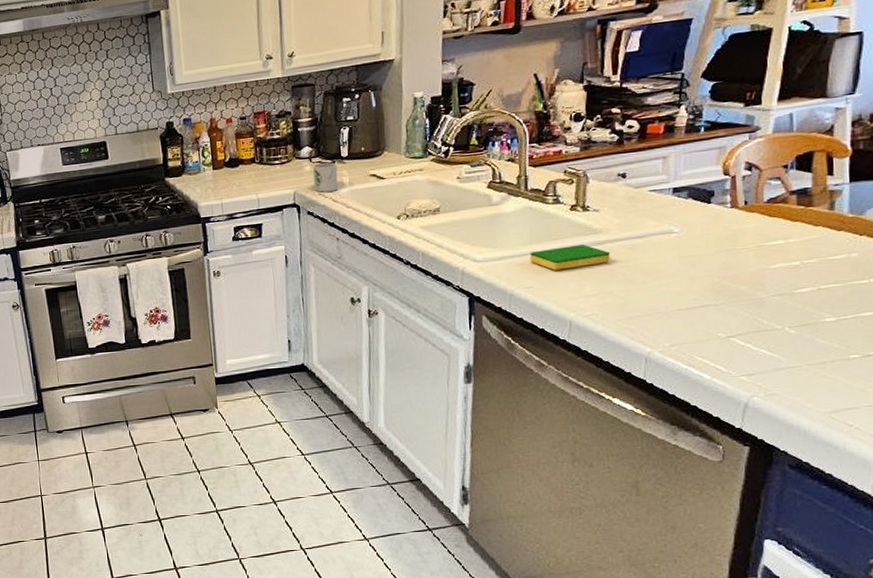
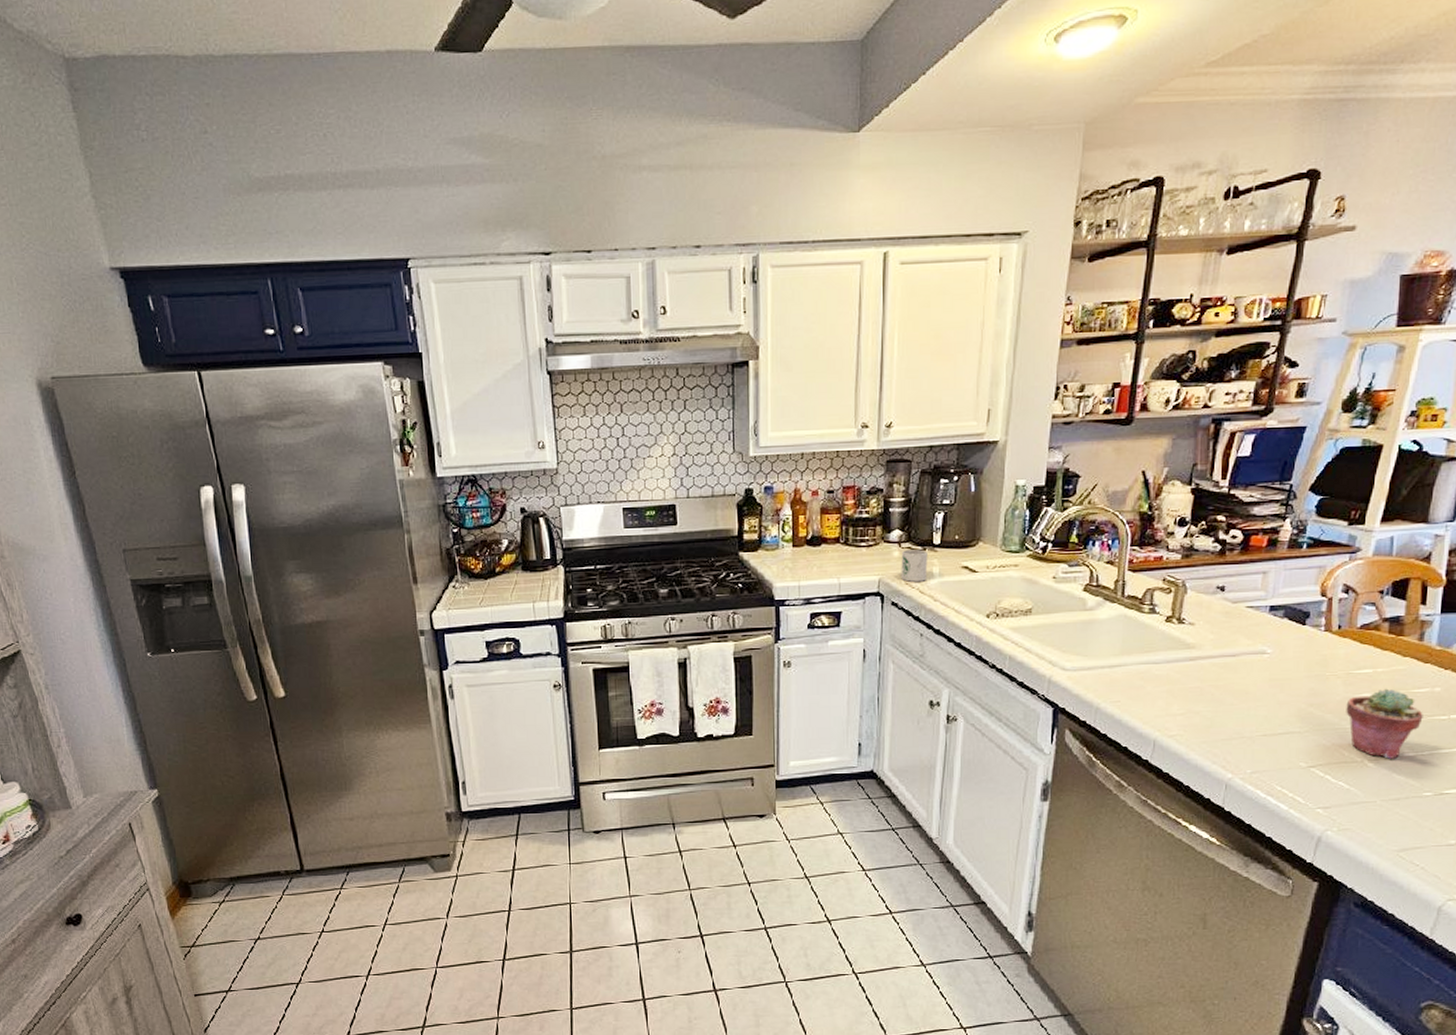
dish sponge: present [529,244,610,271] -> none [1120,659,1201,685]
potted succulent: none [760,257,842,325] -> present [1346,688,1423,759]

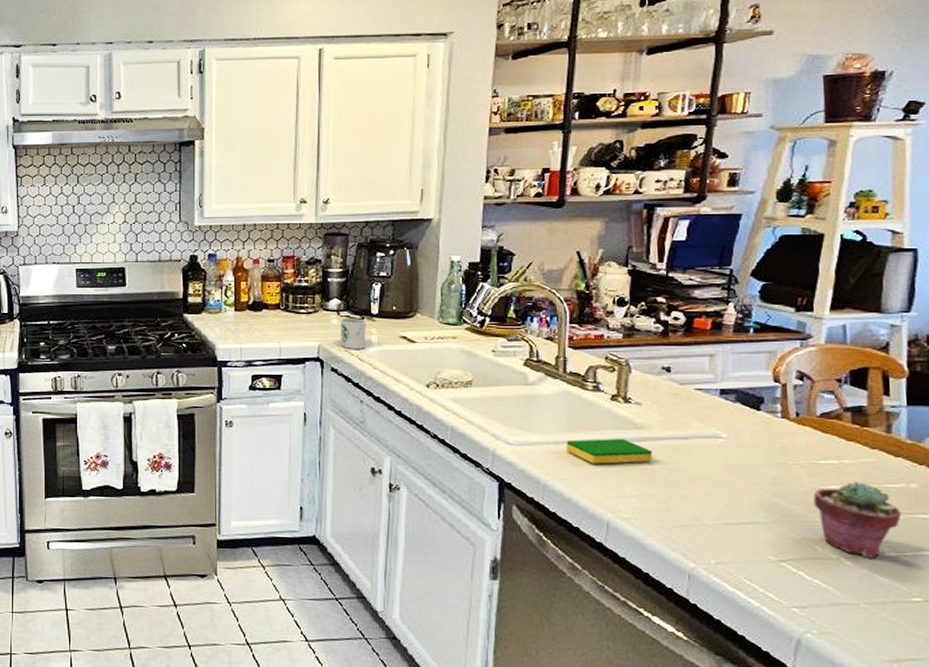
dish sponge: none [1120,659,1201,685] -> present [566,439,652,464]

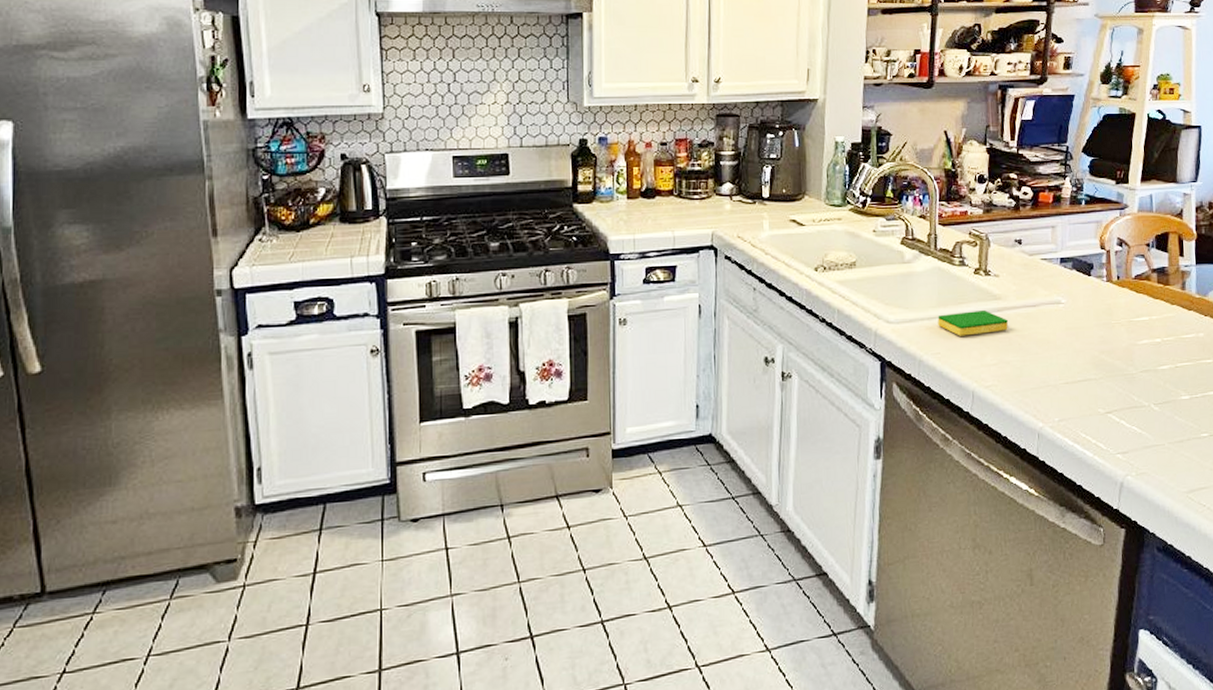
mug: present [340,318,366,349] -> none [732,203,758,235]
potted succulent: present [813,481,901,558] -> none [1131,334,1193,402]

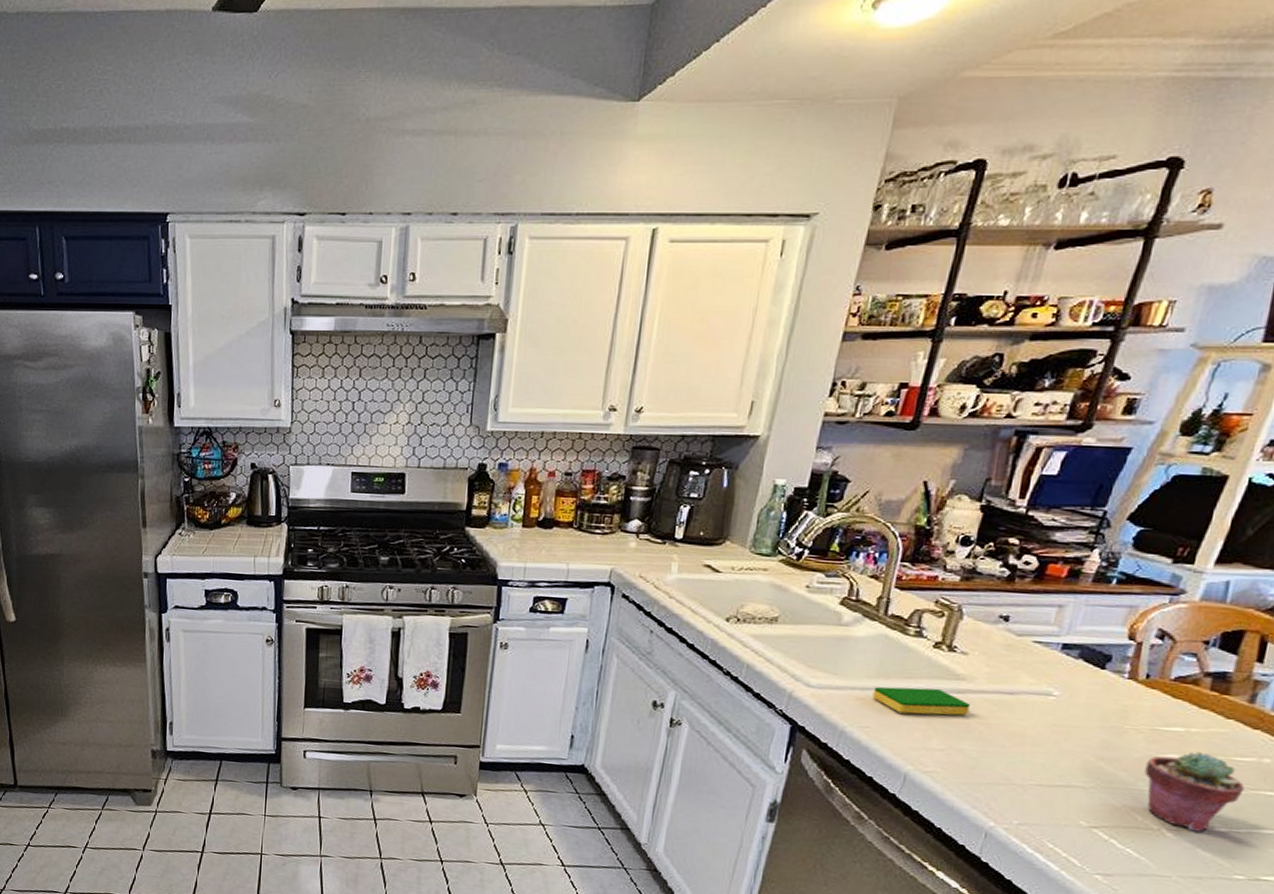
potted succulent: none [1131,334,1193,402] -> present [1144,751,1245,832]

